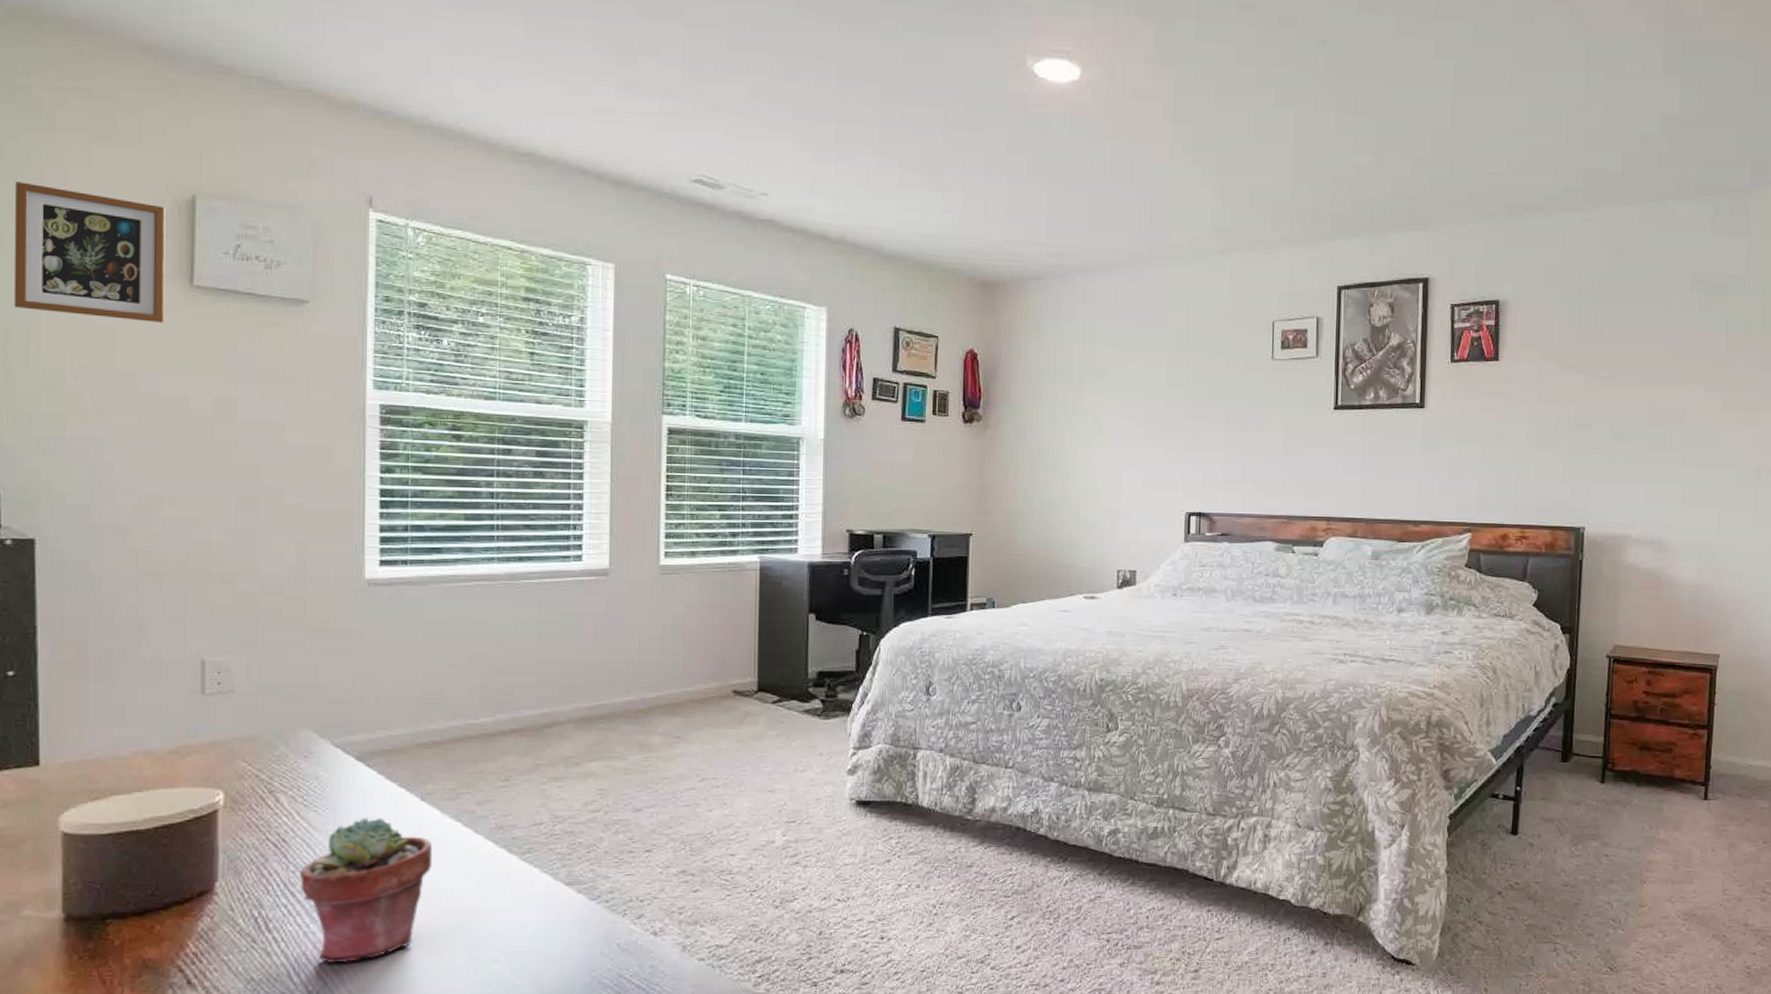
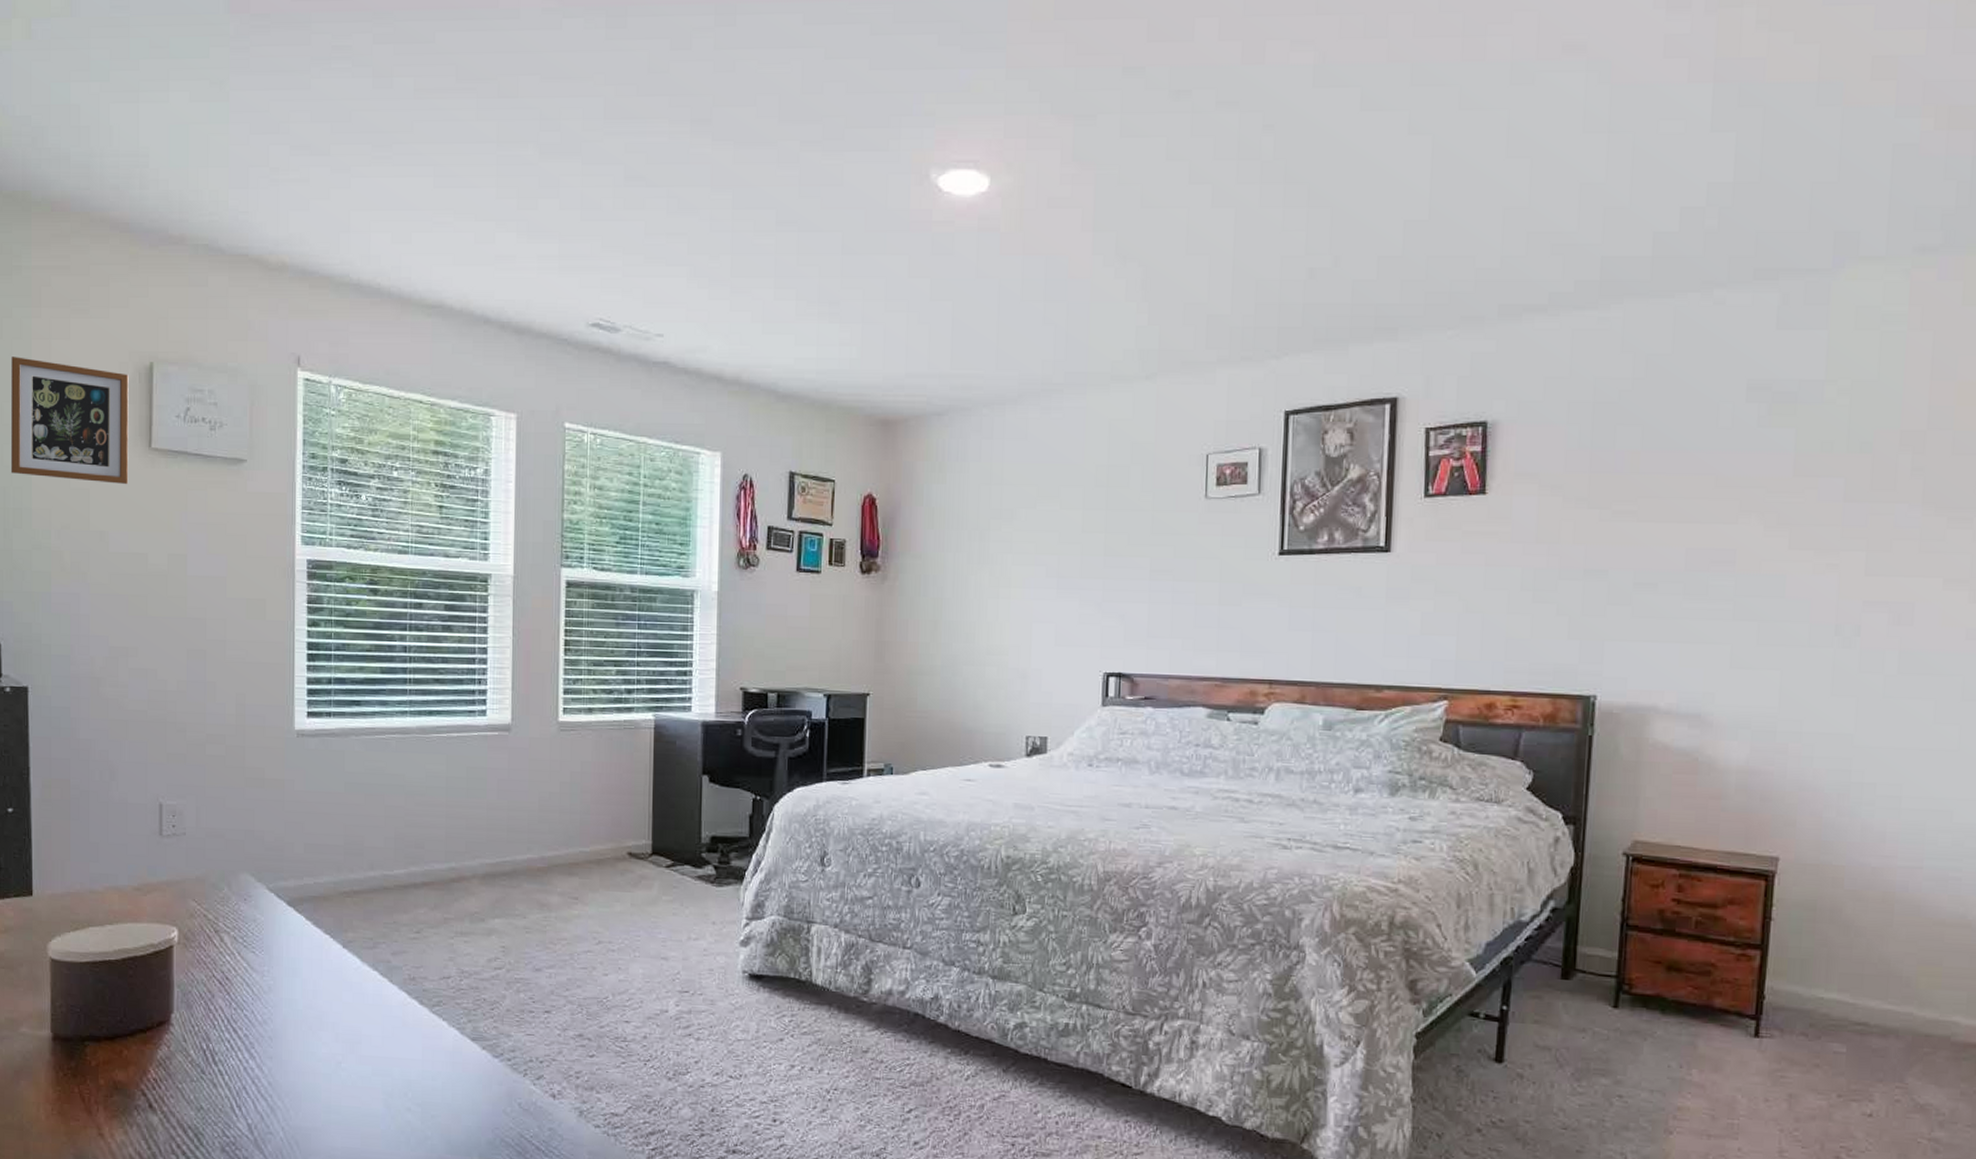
potted succulent: present [299,817,433,962] -> none [240,961,354,1099]

